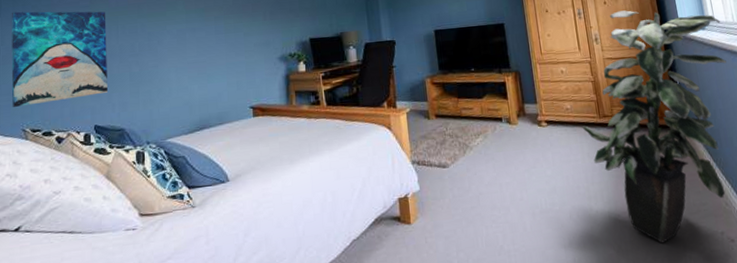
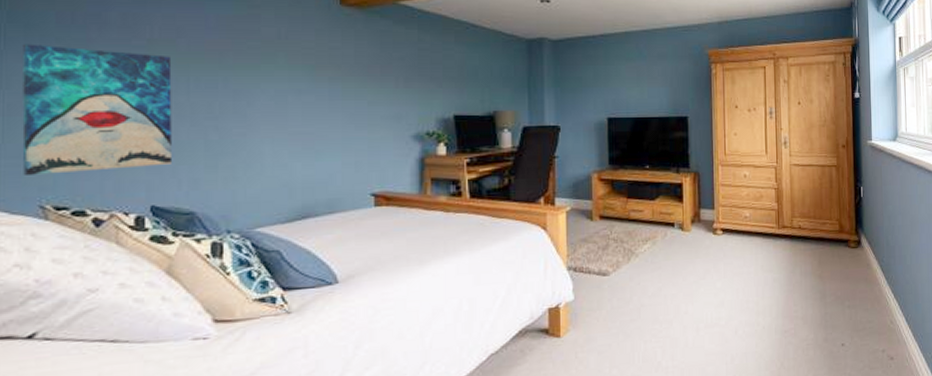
indoor plant: present [582,10,727,244] -> none [759,113,912,361]

